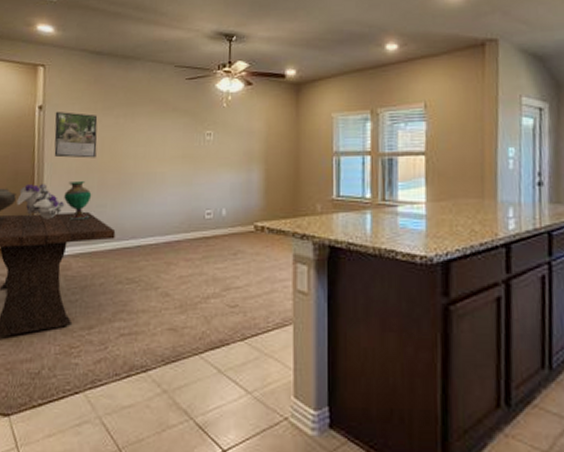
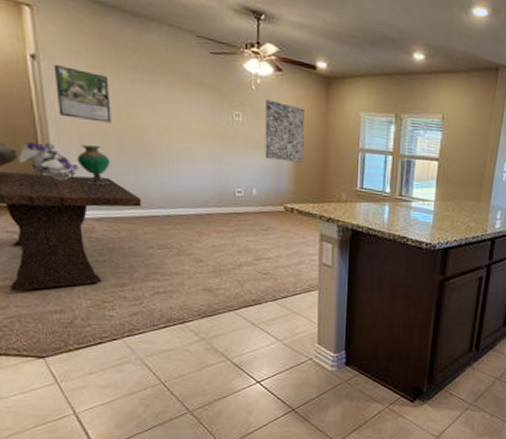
wall art: none [235,114,275,176] -> present [265,99,305,163]

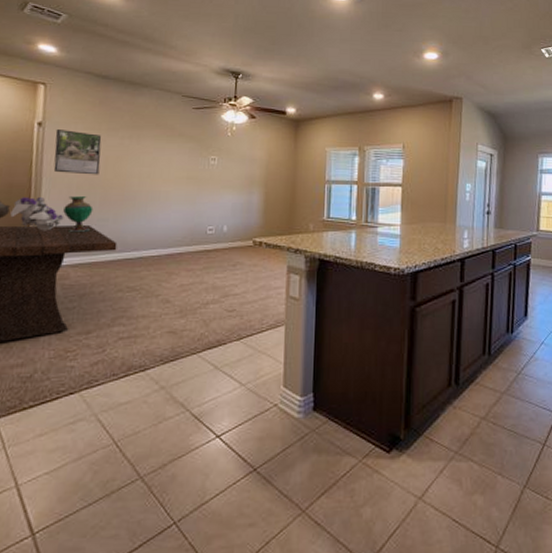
wall art: present [265,99,305,163] -> none [236,144,275,197]

